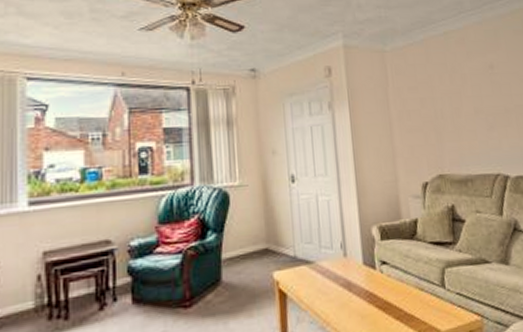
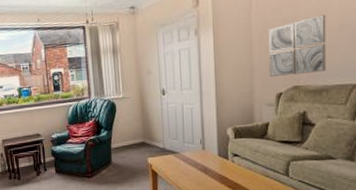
wall art: none [407,97,468,164] -> present [268,14,326,78]

